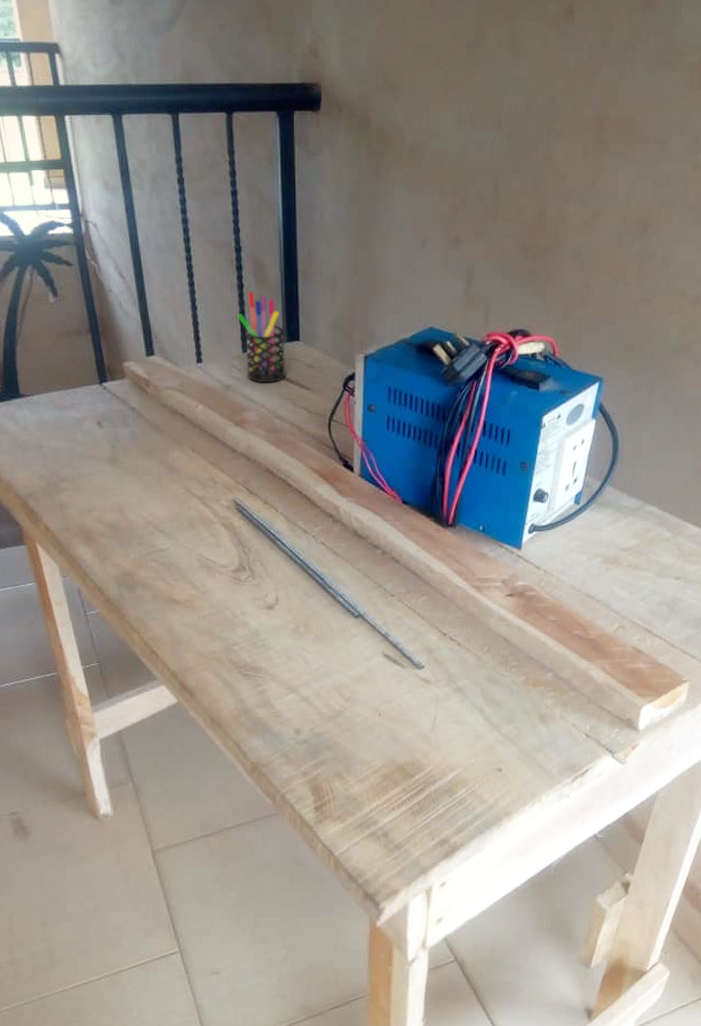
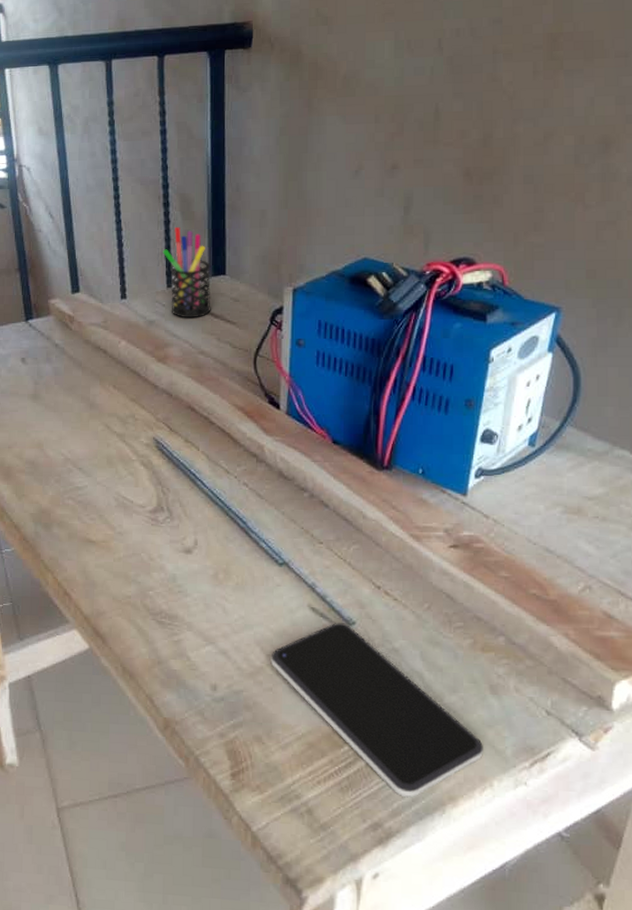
smartphone: none [348,667,533,816] -> present [270,623,483,798]

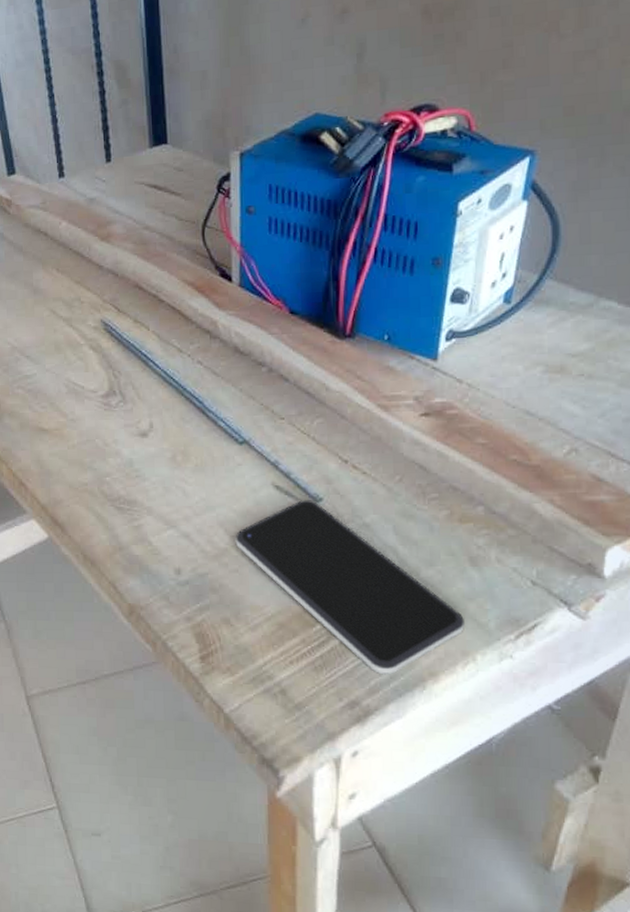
pen holder: present [163,226,211,318] -> none [99,96,154,193]

